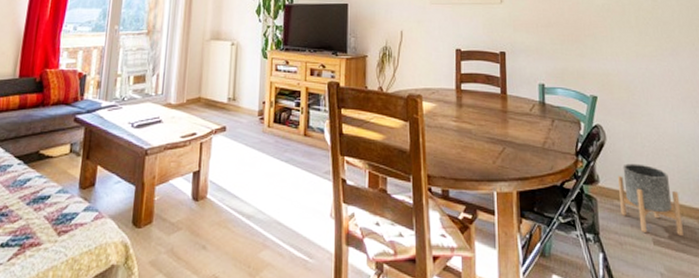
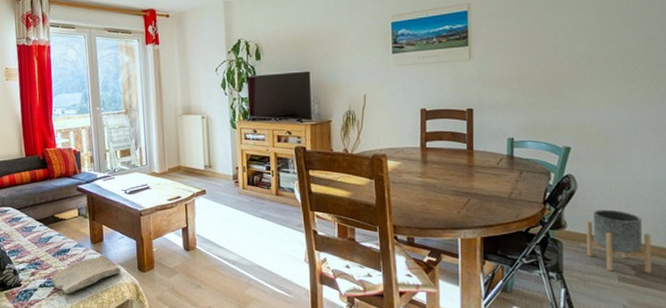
tablet: none [17,205,110,257] -> present [51,256,121,294]

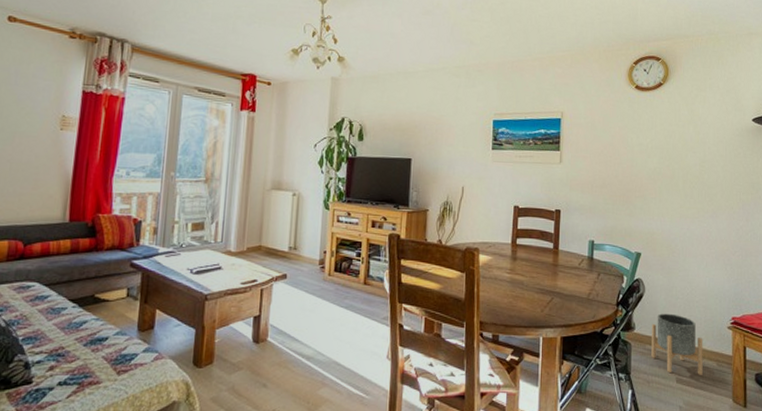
tablet: present [51,256,121,294] -> none [75,346,171,395]

